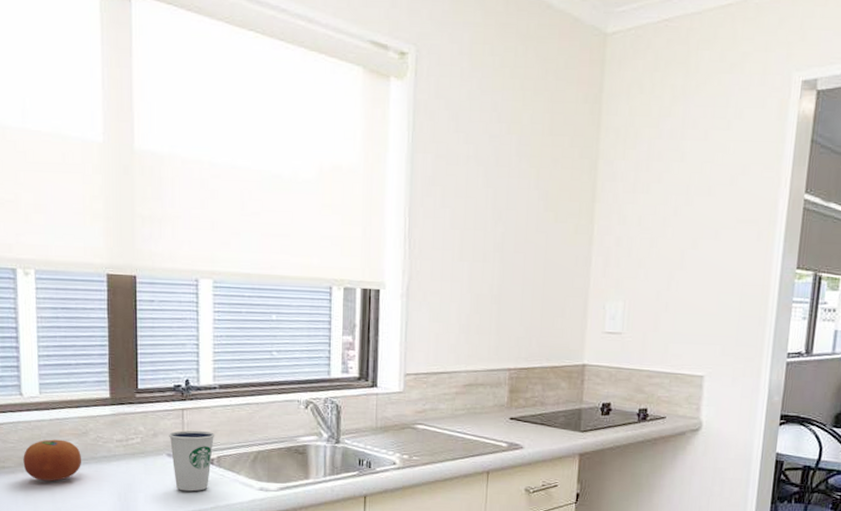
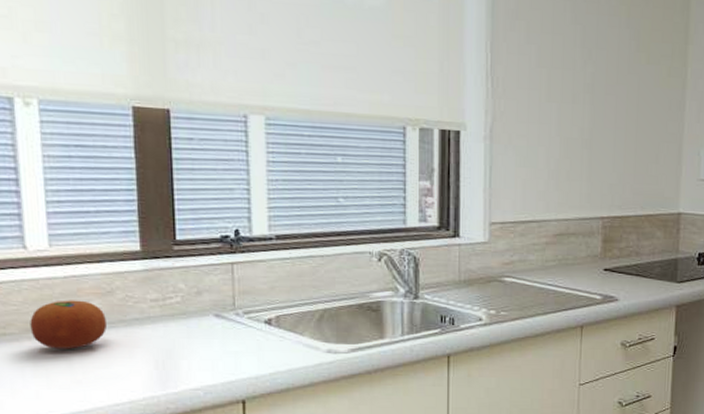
dixie cup: present [169,430,215,492] -> none [216,287,273,356]

